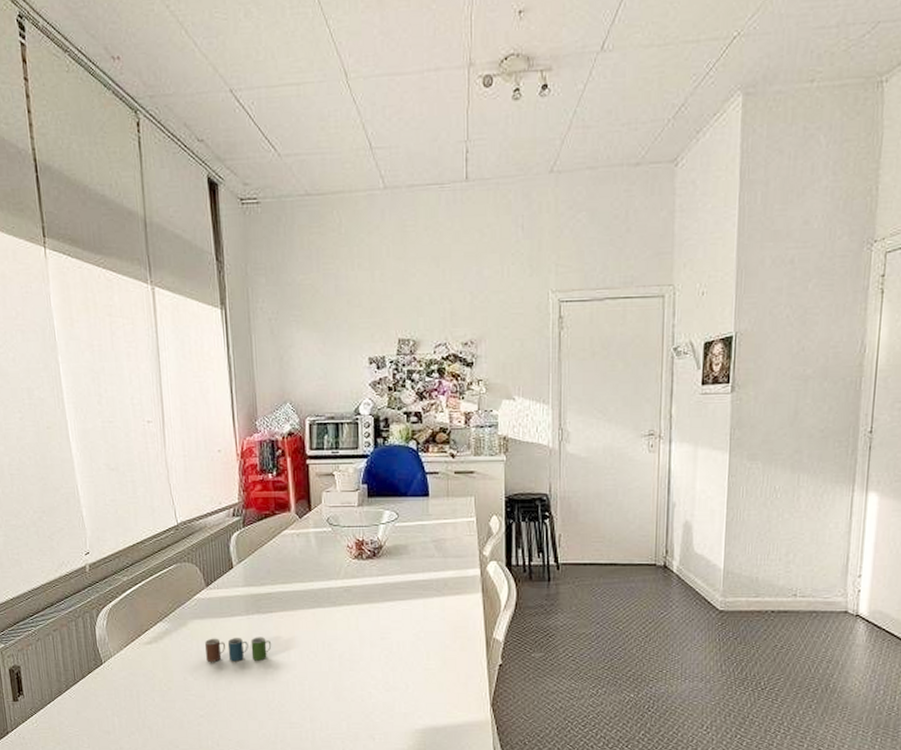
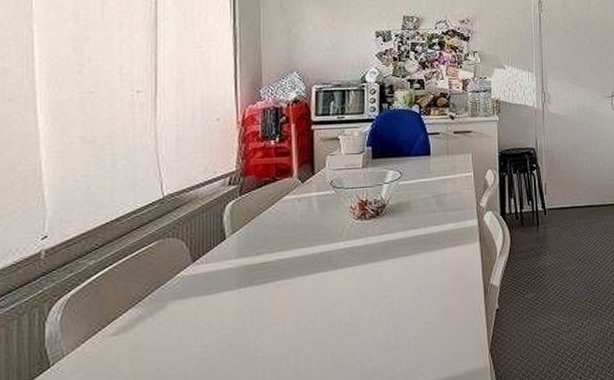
cup: present [205,637,272,662] -> none [187,310,265,347]

